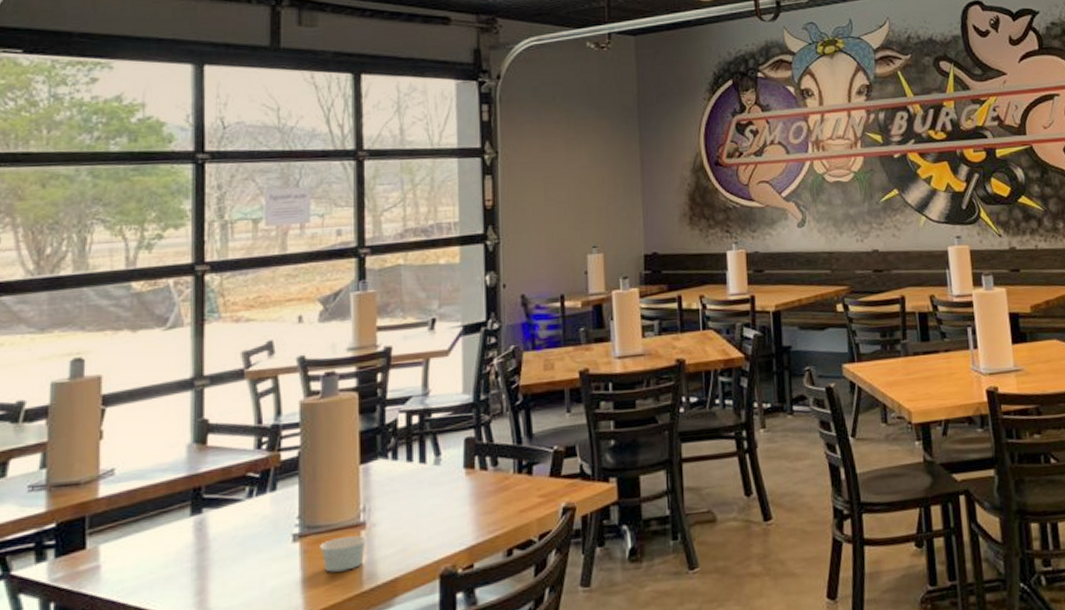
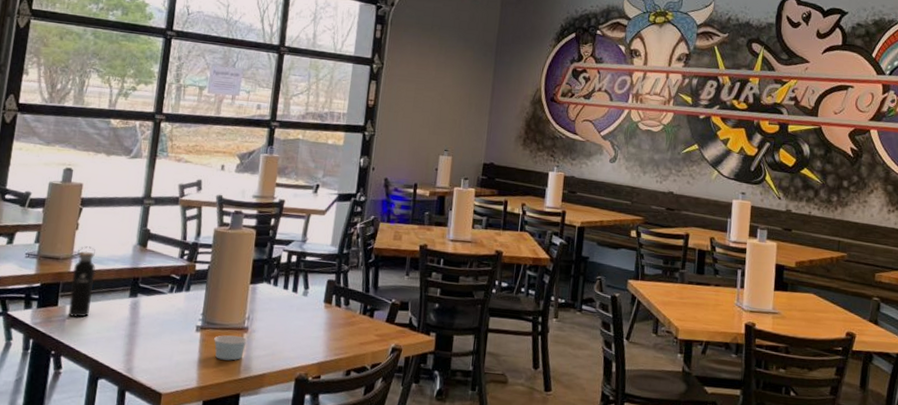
water bottle: none [102,458,137,561] -> present [68,246,96,318]

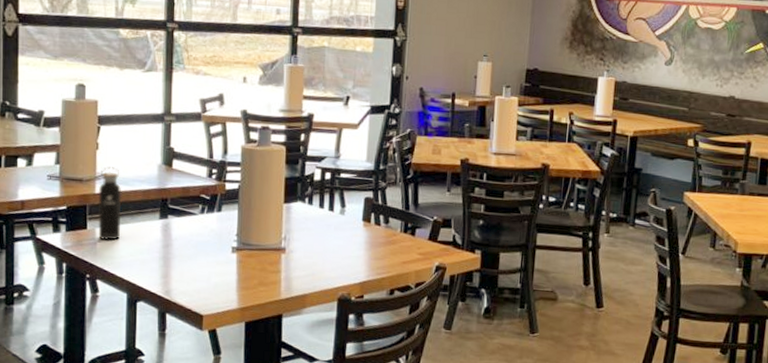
paper cup: present [214,335,248,361] -> none [251,255,286,282]

